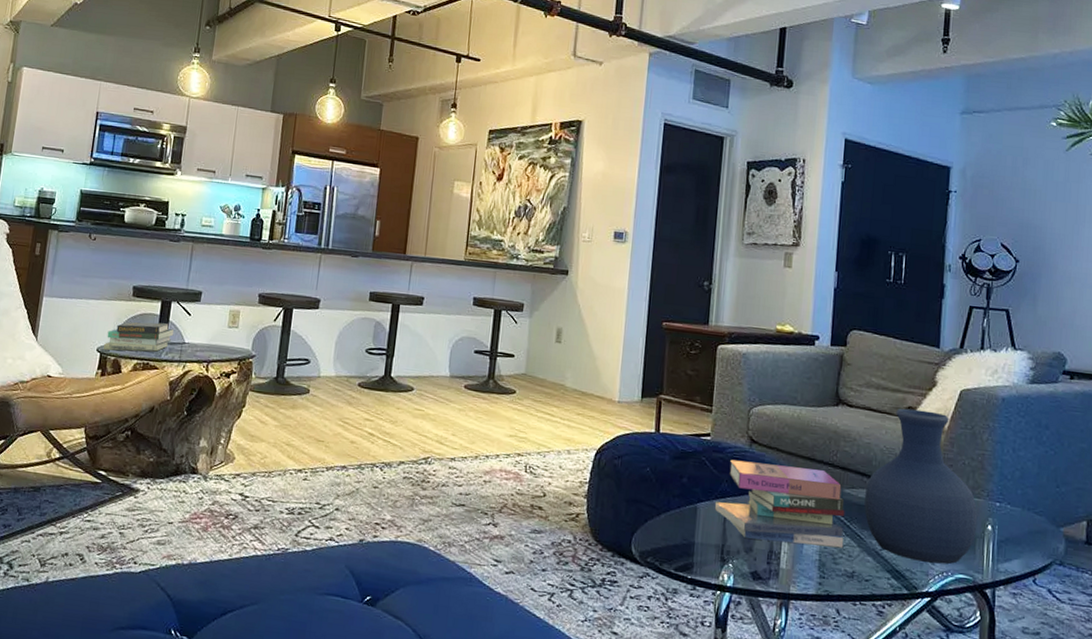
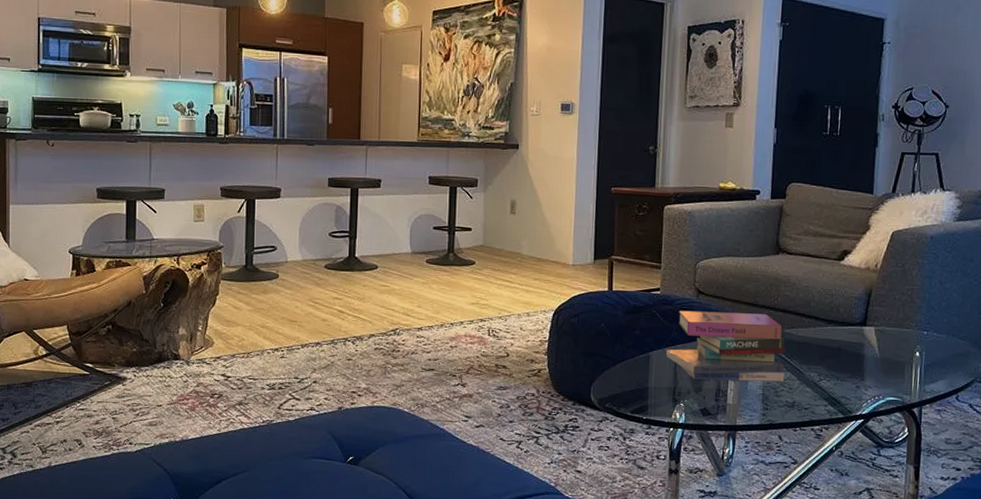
books: present [104,321,174,352] -> none [76,221,142,251]
vase: present [864,408,978,564] -> none [803,252,907,389]

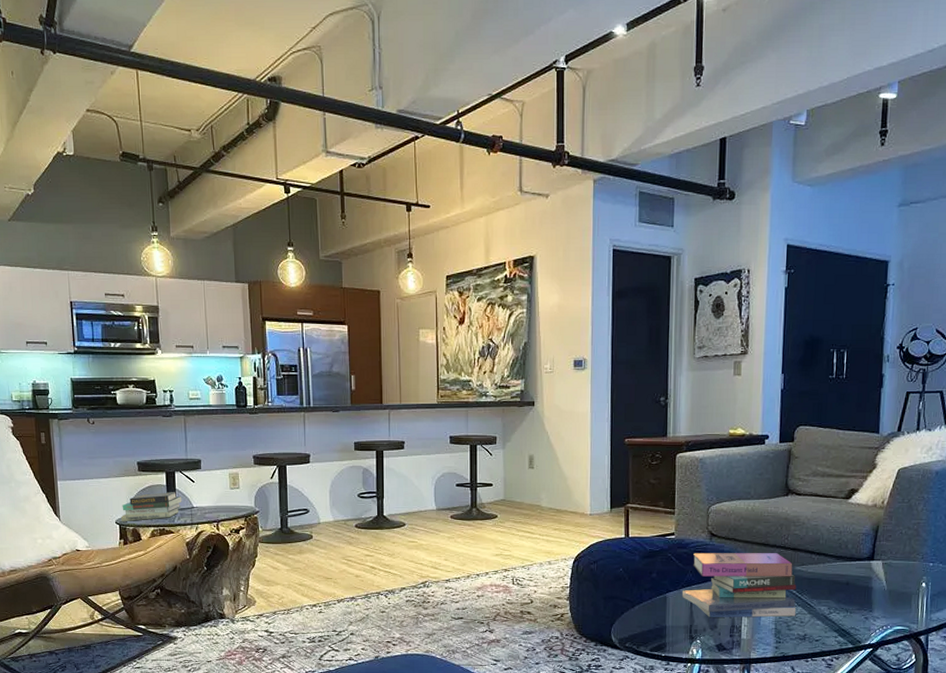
books: none [76,221,142,251] -> present [121,492,182,521]

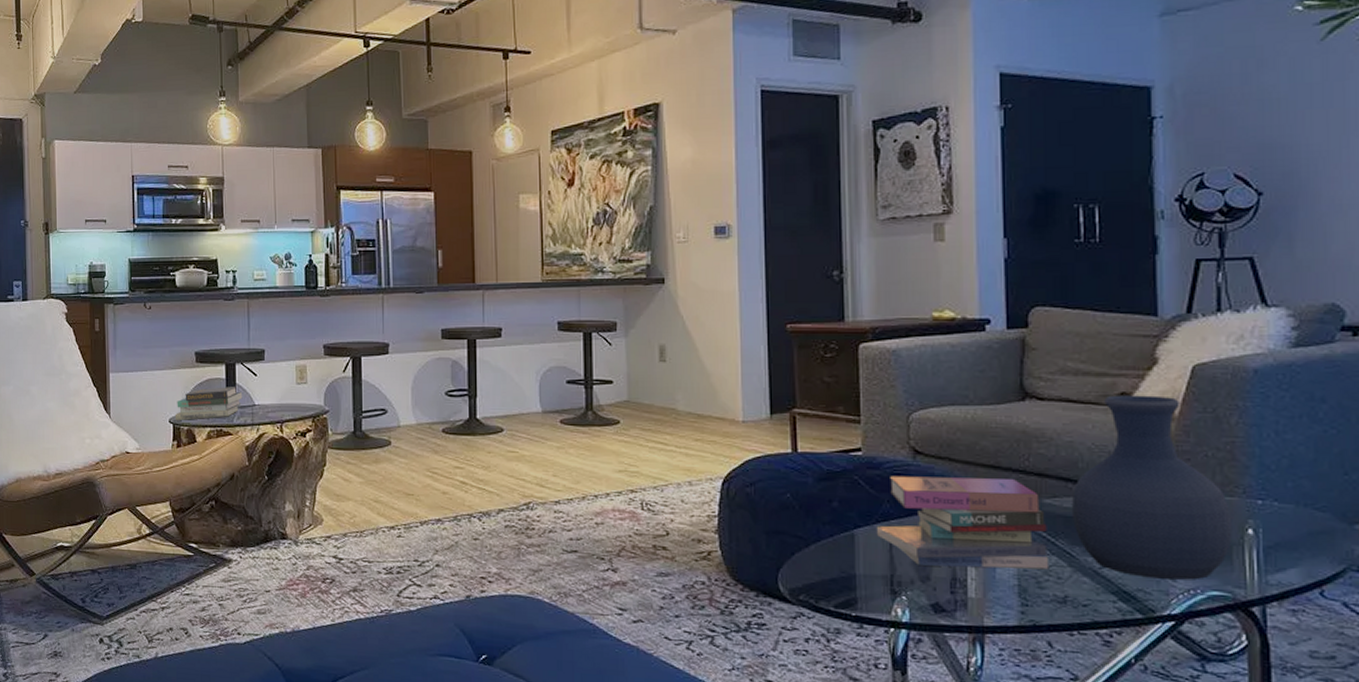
vase: none [813,491,914,620] -> present [1072,395,1232,580]

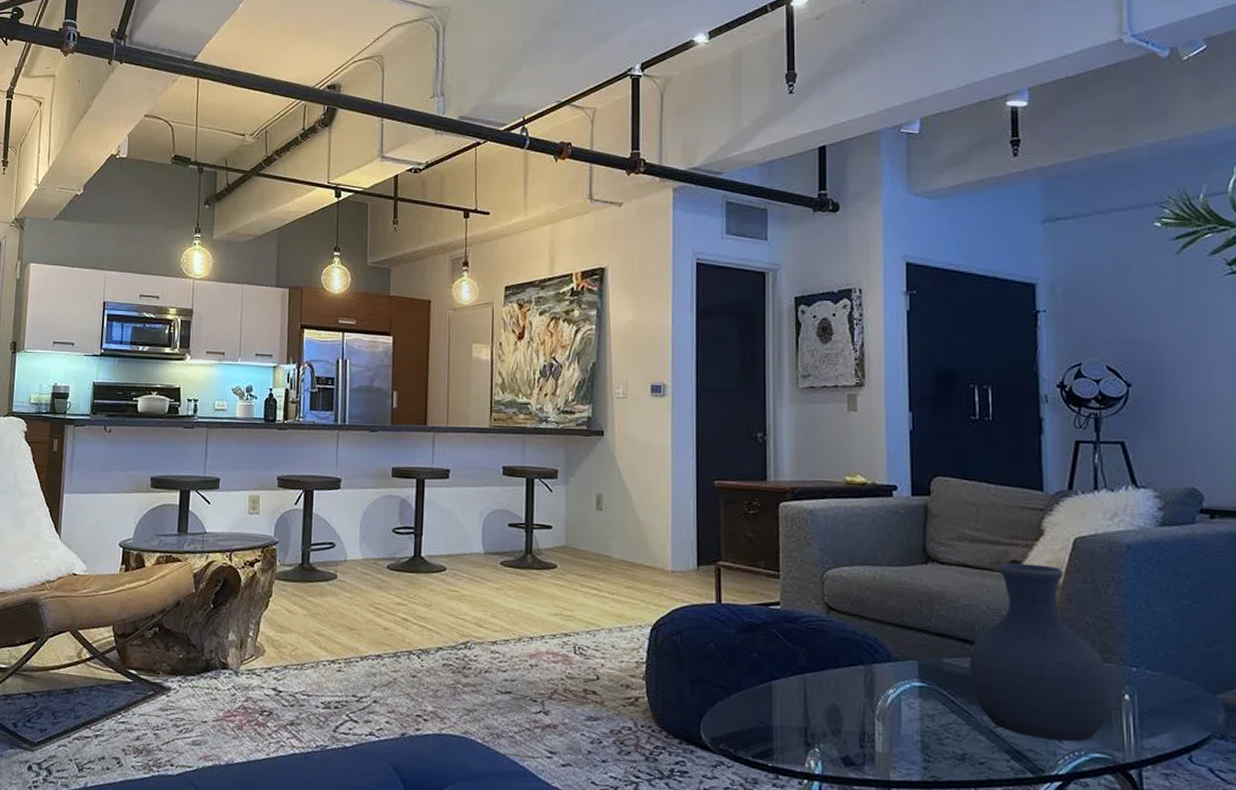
books: present [176,387,243,420] -> none [126,513,195,545]
books: present [876,476,1050,570] -> none [792,630,949,727]

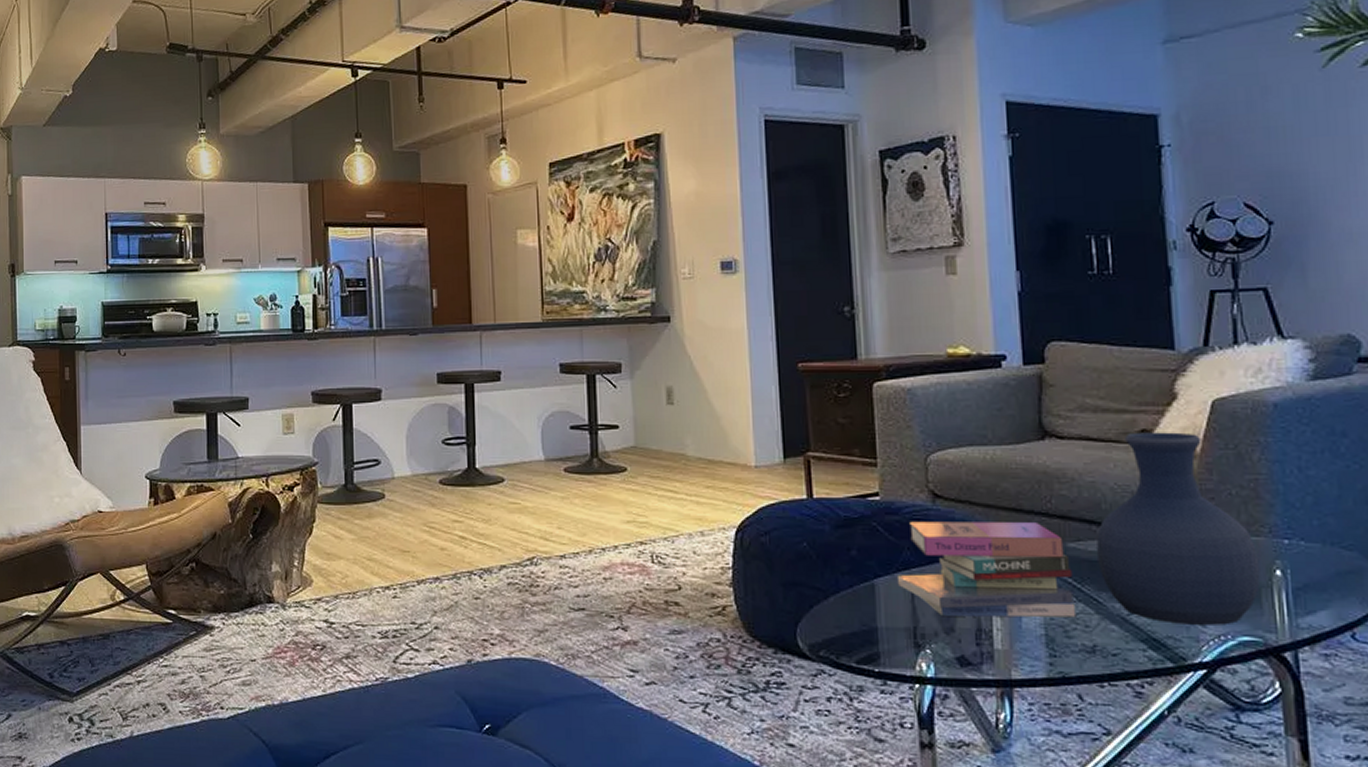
books: none [792,630,949,727] -> present [896,521,1077,618]

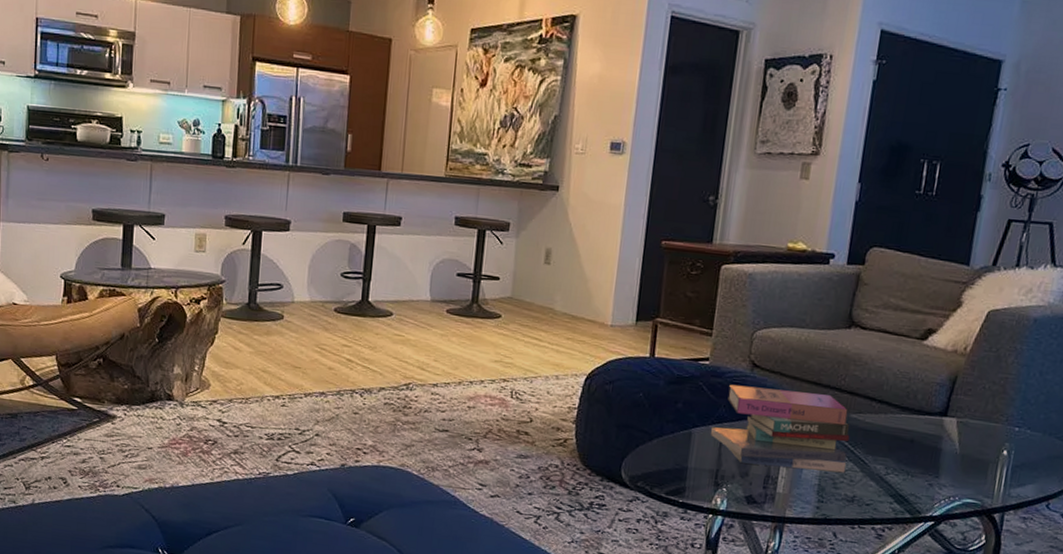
vase: present [1097,432,1261,625] -> none [870,330,994,489]

